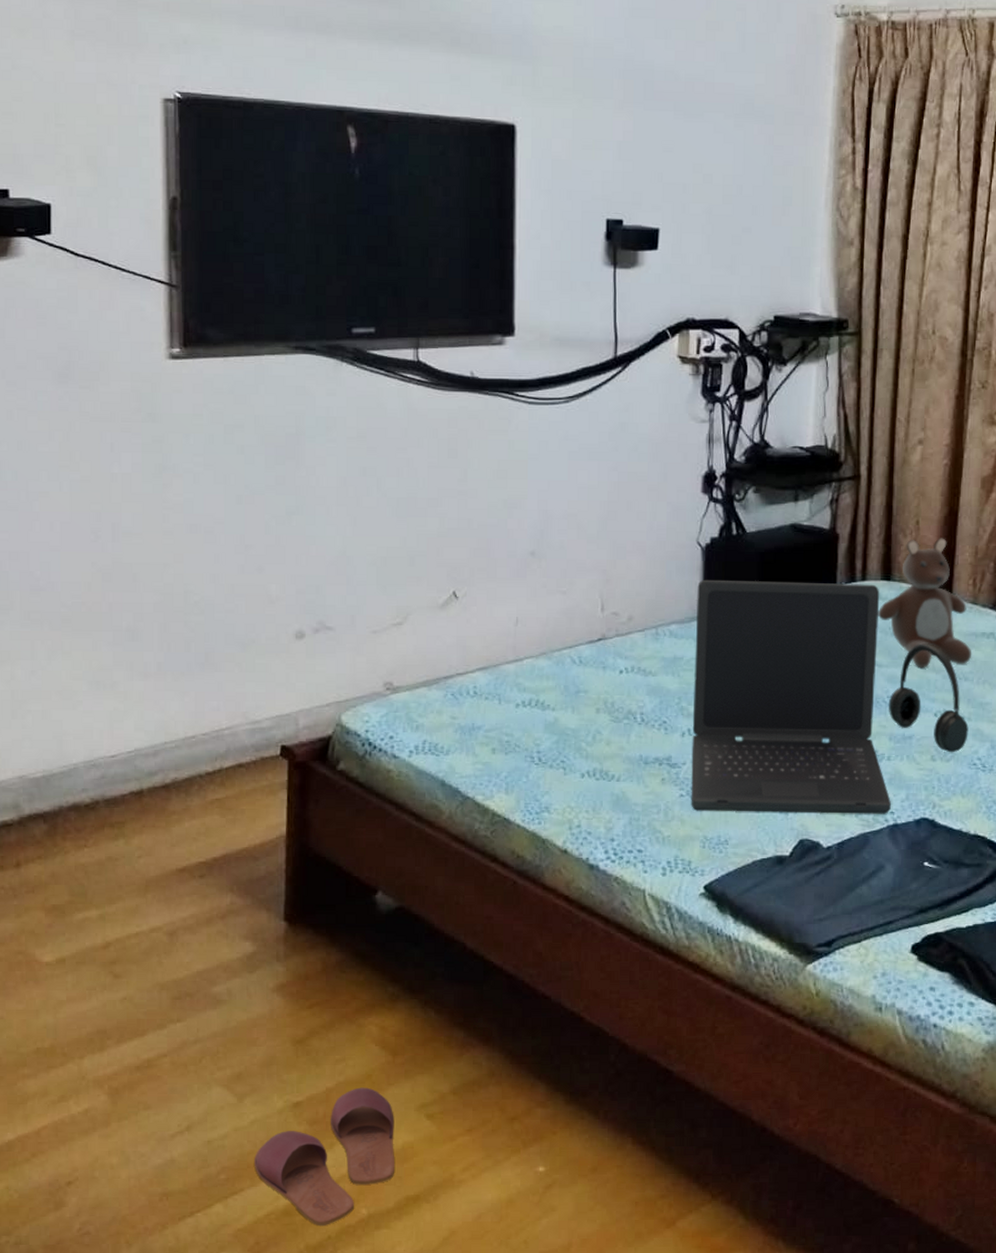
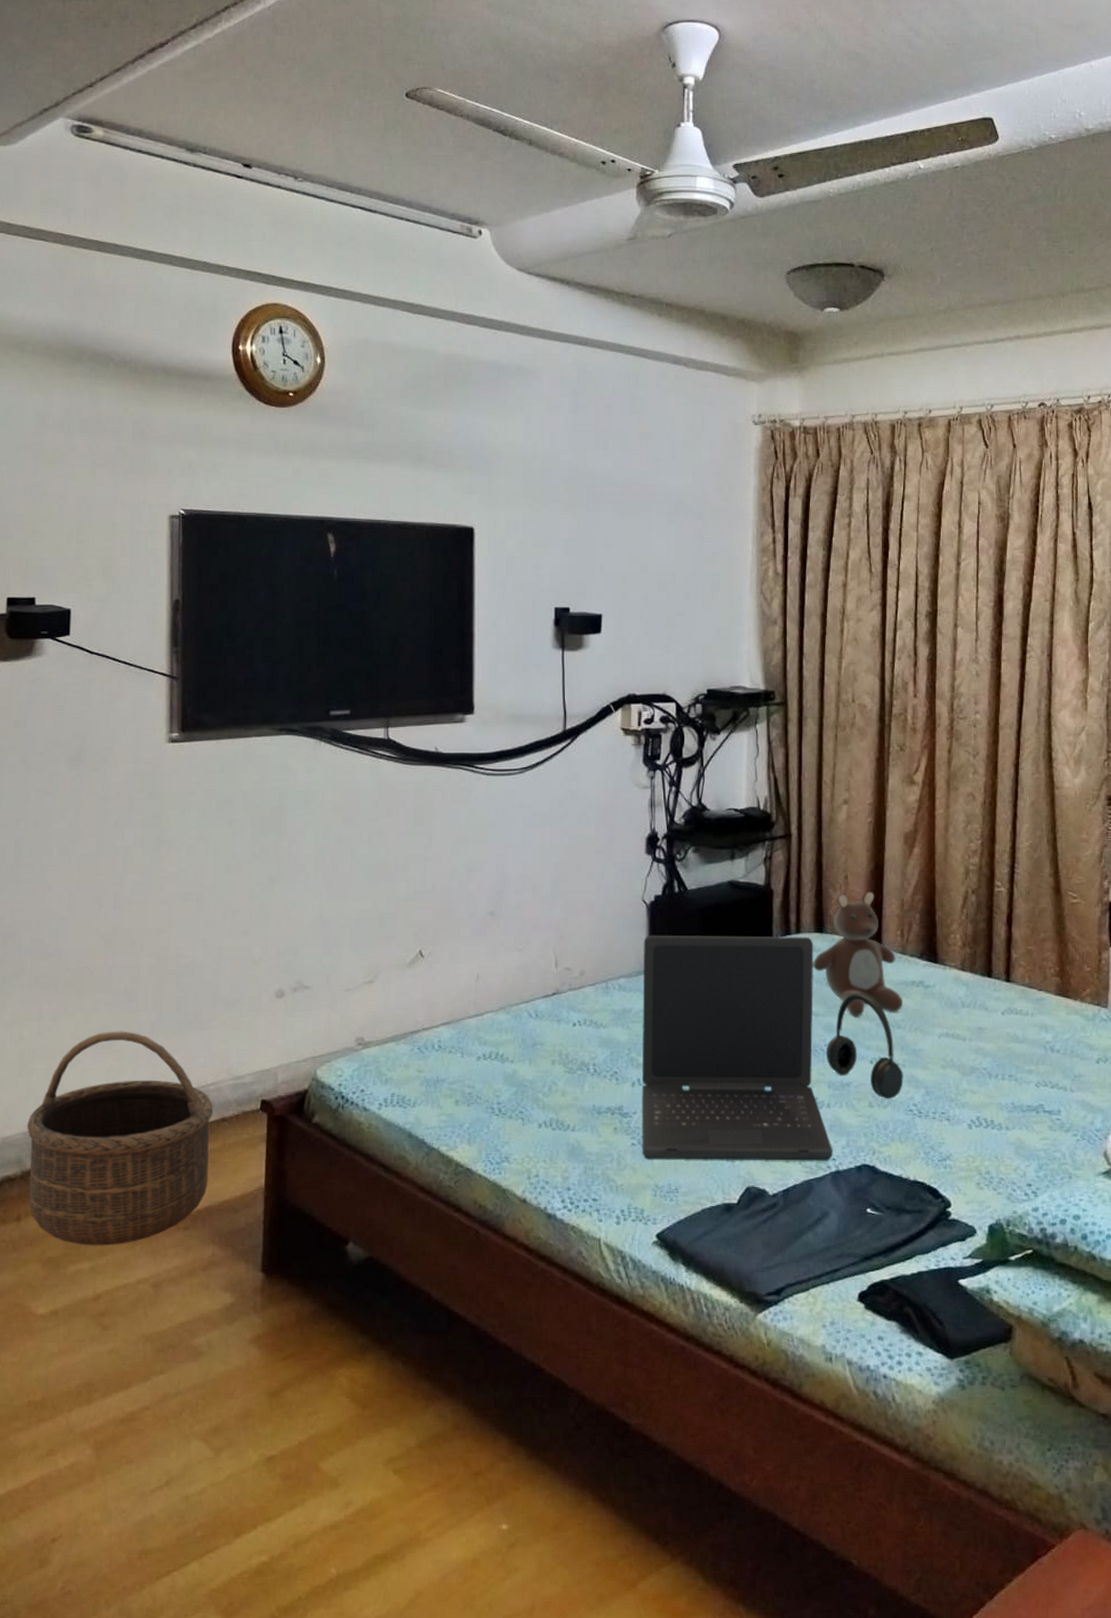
basket: none [23,671,228,894] -> present [27,1031,213,1246]
slippers: present [254,1087,394,1227] -> none [229,1441,363,1587]

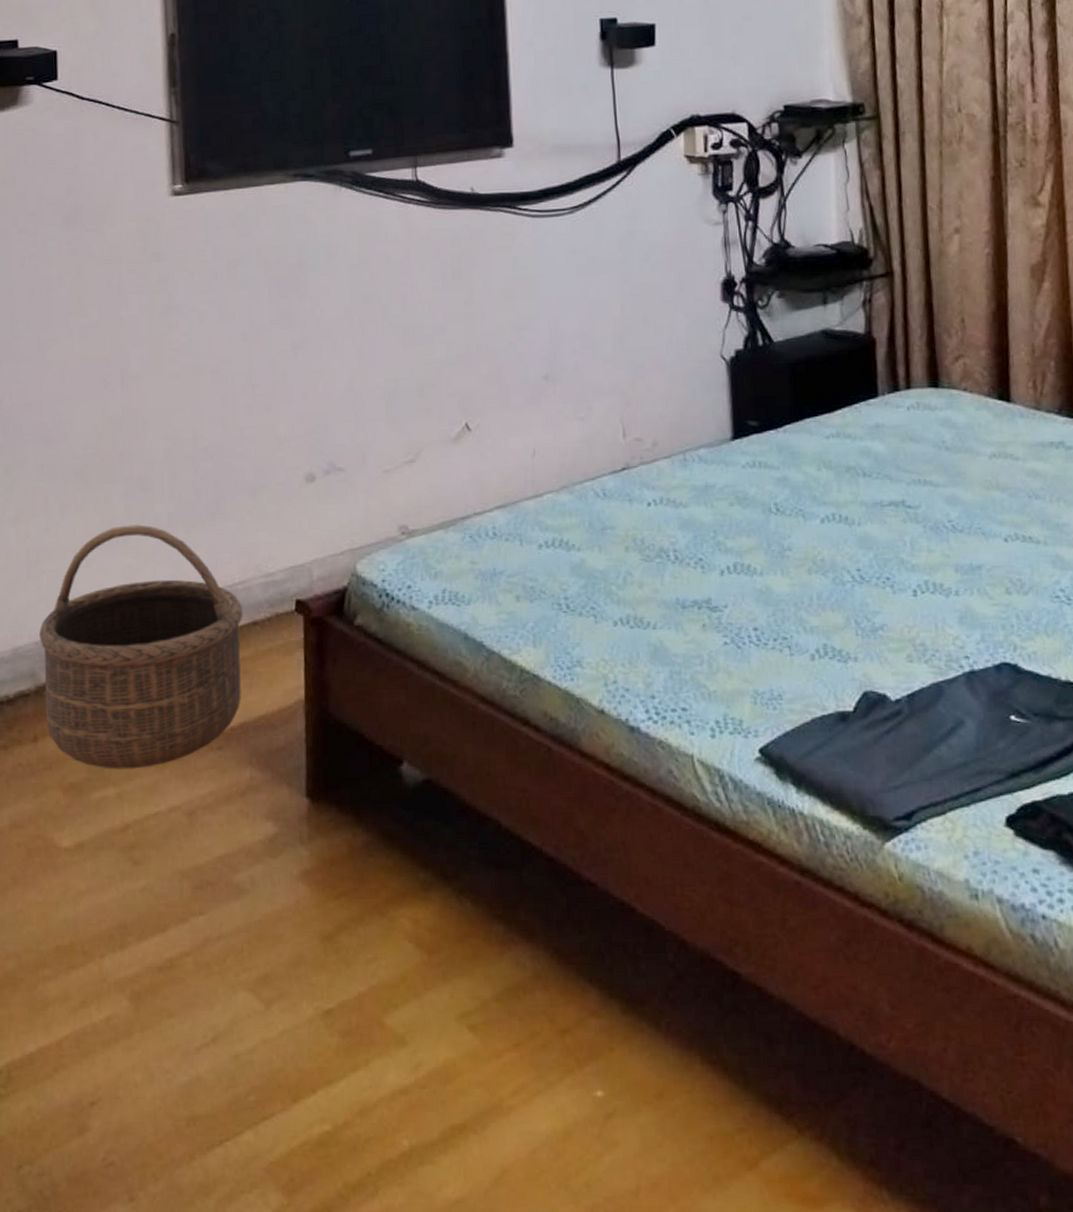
laptop: present [642,935,832,1161] -> none [725,392,965,661]
teddy bear: present [813,891,903,1016] -> none [928,336,1041,485]
headphones: present [825,993,904,1100] -> none [949,457,1047,584]

